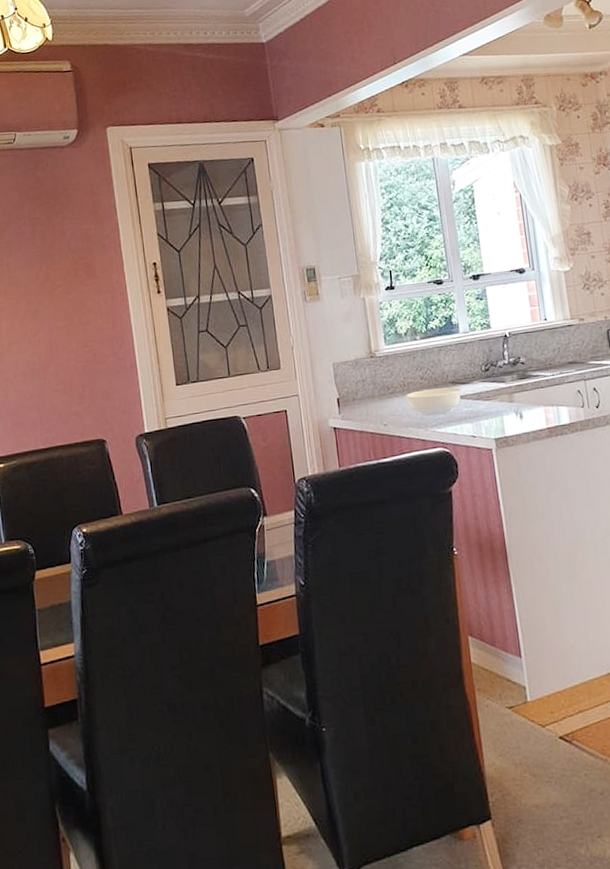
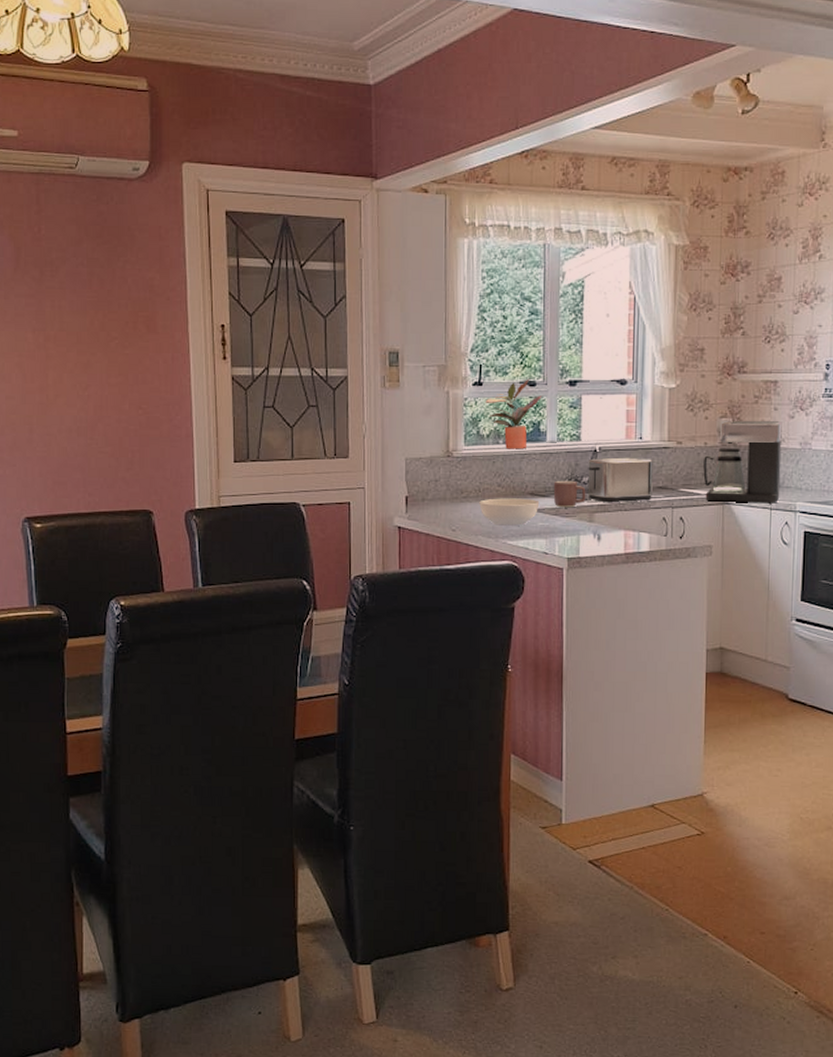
potted plant: none [398,277,450,344] -> present [485,378,542,450]
mug: none [471,365,504,393] -> present [553,480,586,508]
toaster: none [500,337,565,383] -> present [587,457,653,503]

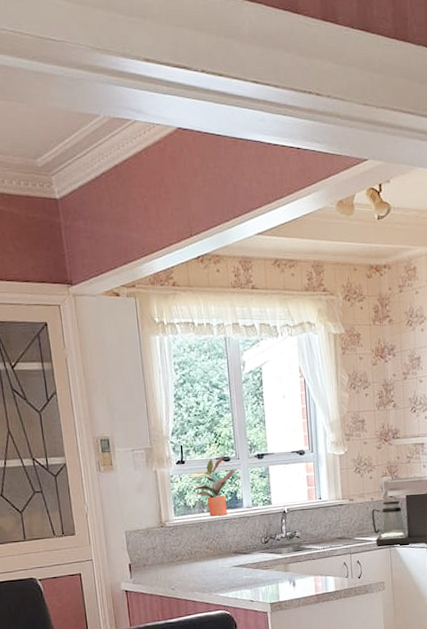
bowl: present [479,498,540,527] -> none [192,556,243,582]
mug: present [553,480,586,508] -> none [252,538,281,562]
toaster: present [587,457,653,503] -> none [279,514,334,555]

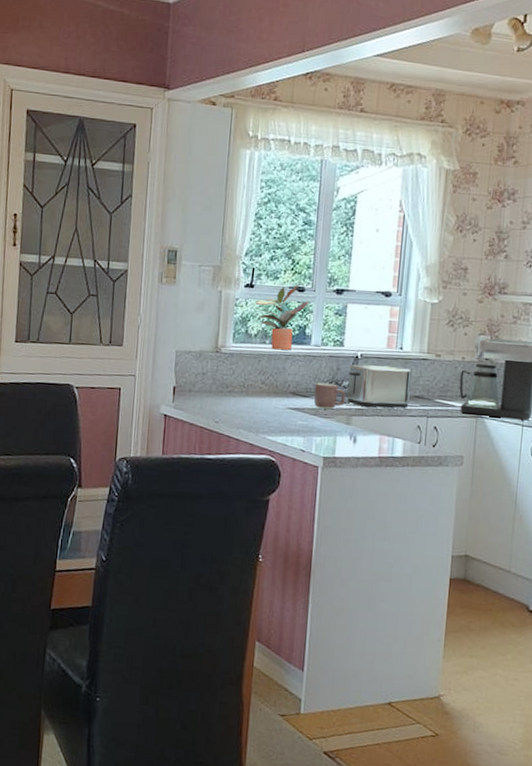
mug: none [252,538,281,562] -> present [313,382,346,410]
toaster: none [279,514,334,555] -> present [346,364,412,409]

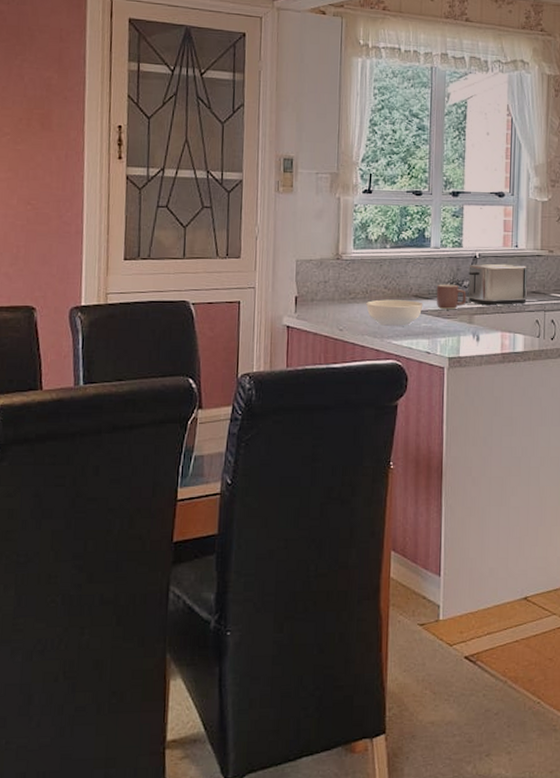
bowl: none [243,394,301,423] -> present [366,299,423,327]
potted plant: present [255,284,309,351] -> none [374,188,427,254]

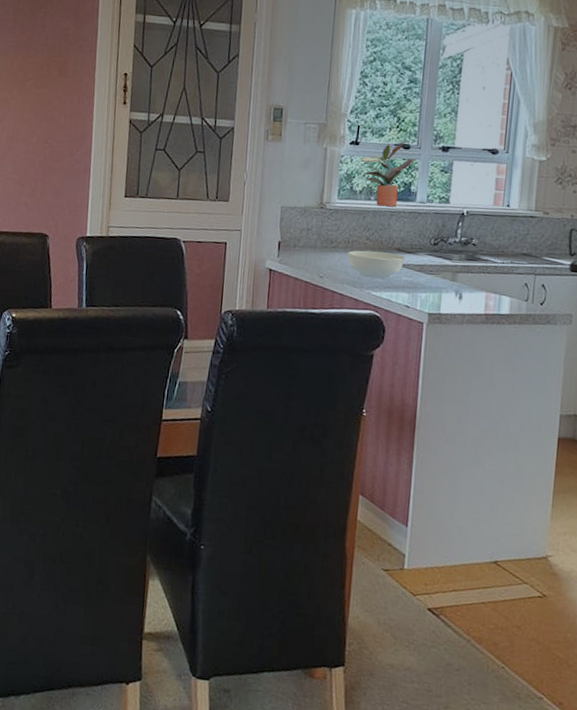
potted plant: none [374,188,427,254] -> present [360,141,415,208]
mug: present [436,284,467,310] -> none [418,239,451,266]
toaster: present [468,263,527,306] -> none [452,221,519,266]

